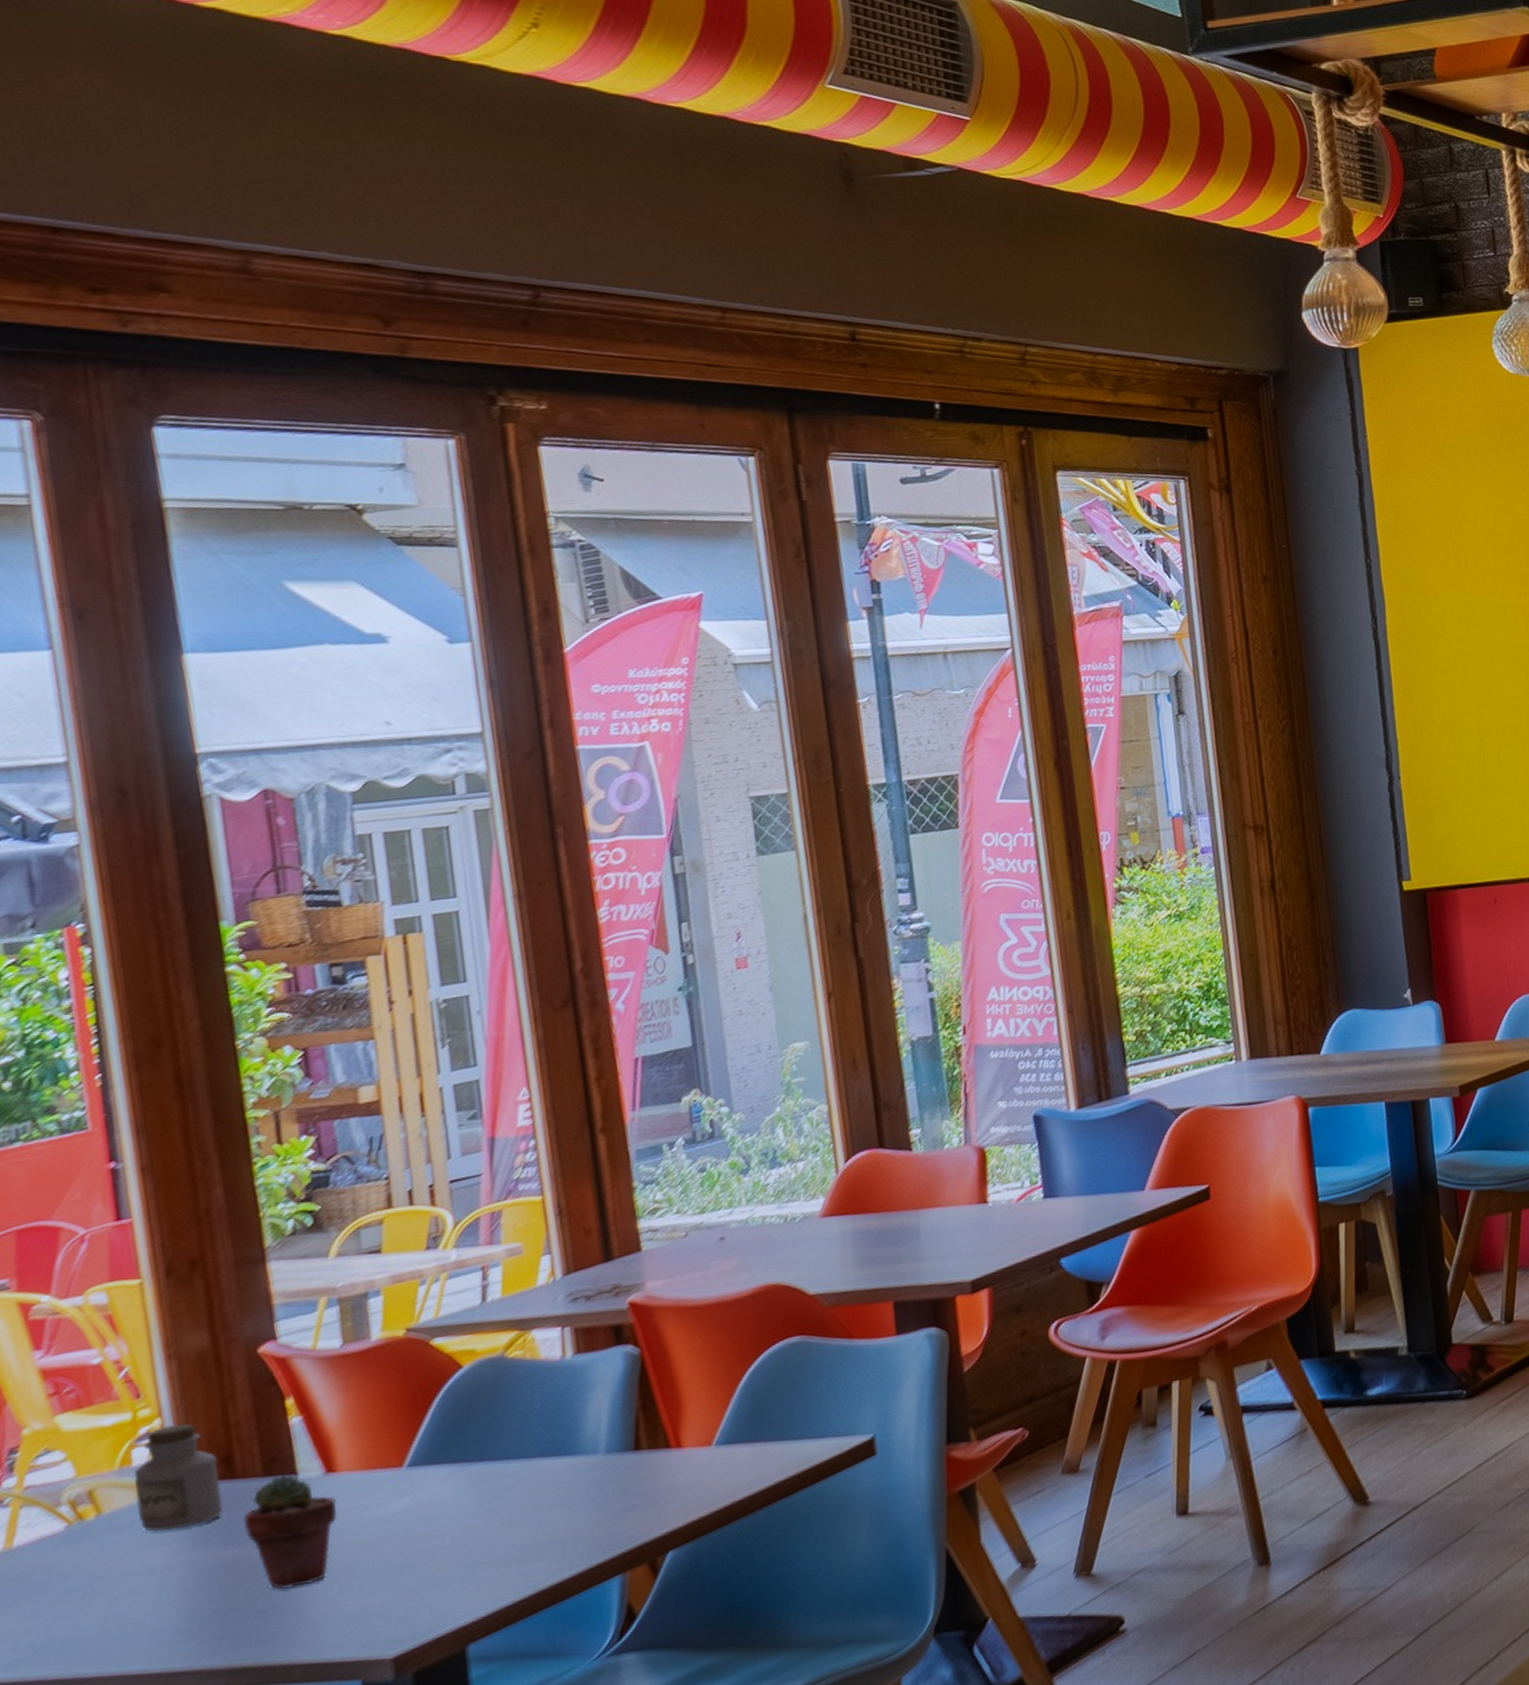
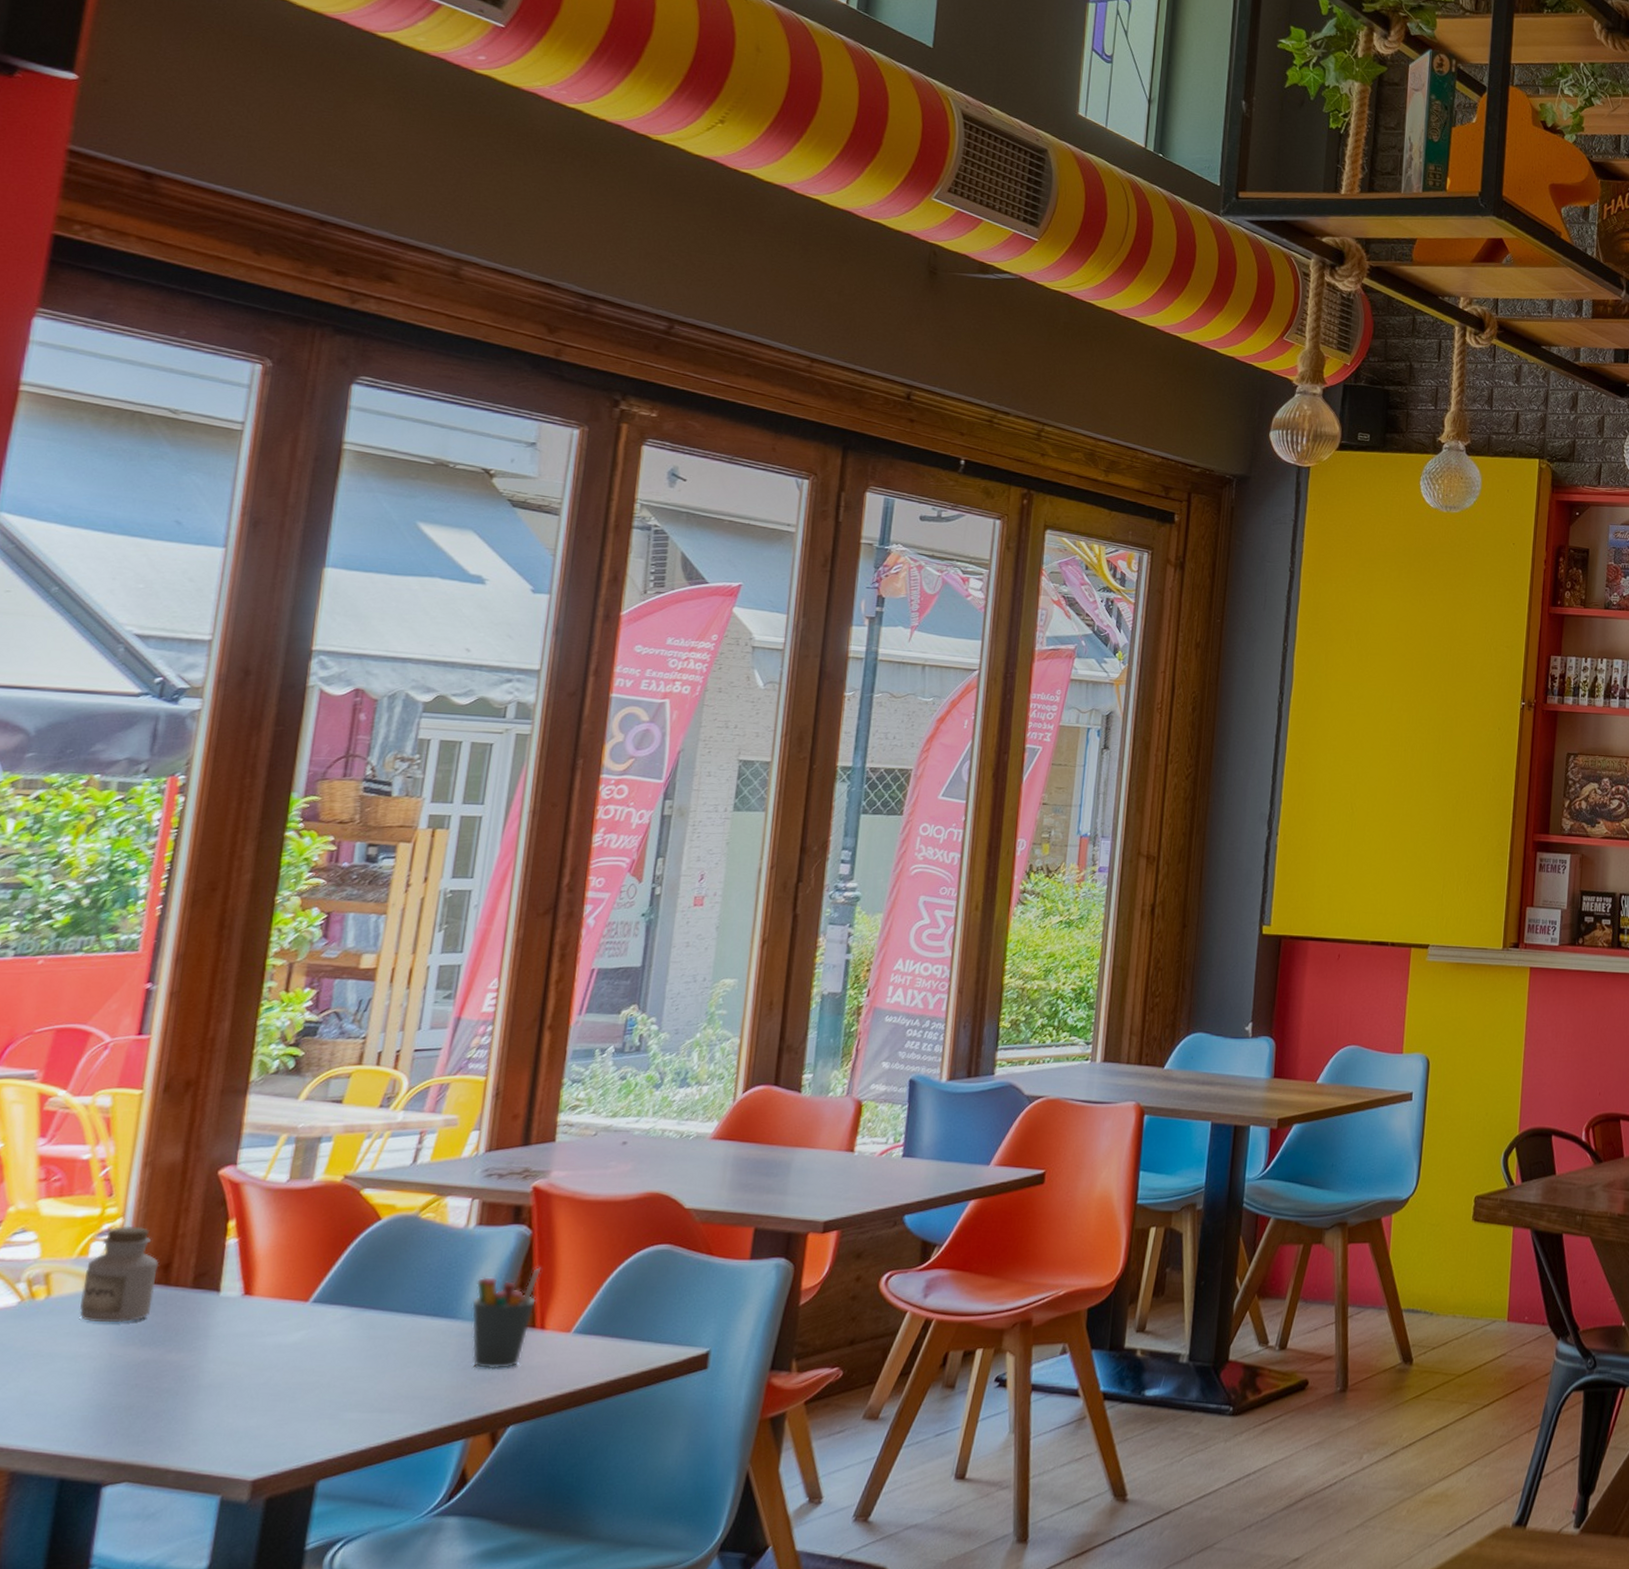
potted succulent: present [243,1475,338,1590] -> none [163,1290,245,1397]
pen holder: none [591,1385,665,1501] -> present [471,1267,542,1370]

